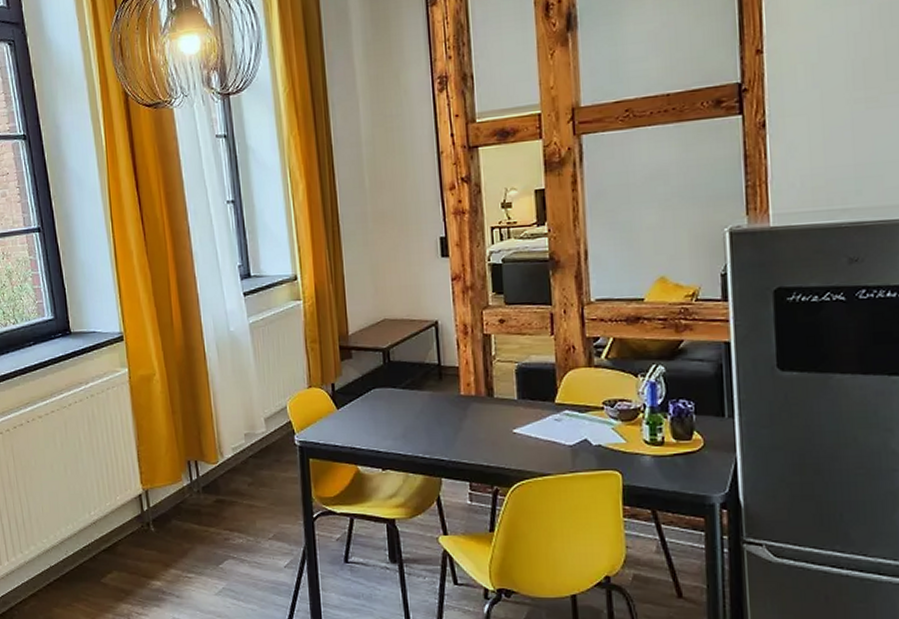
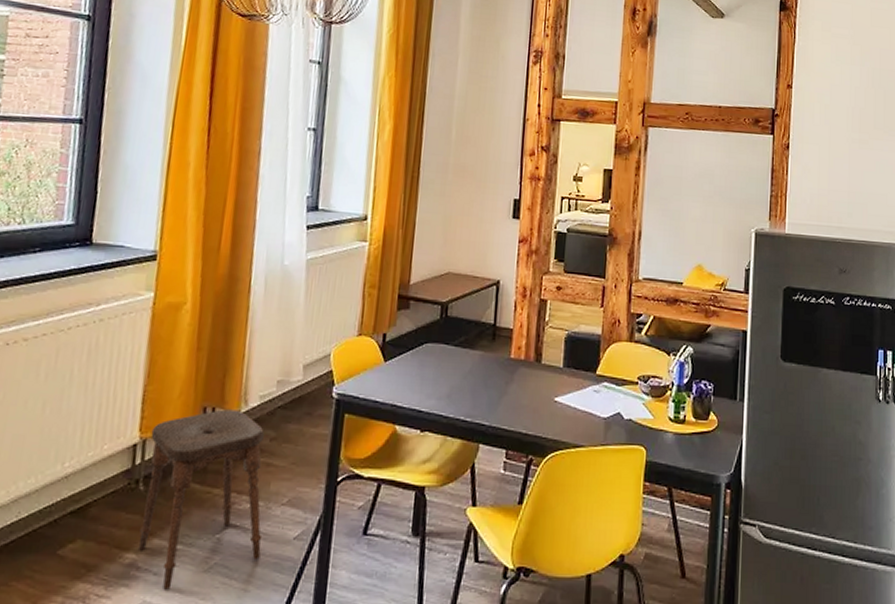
stool: none [150,461,259,609] -> present [137,409,264,590]

